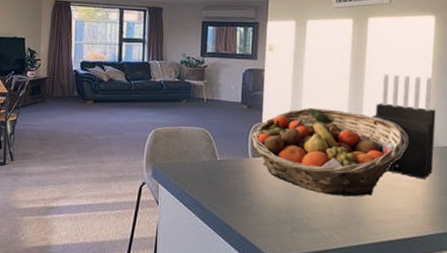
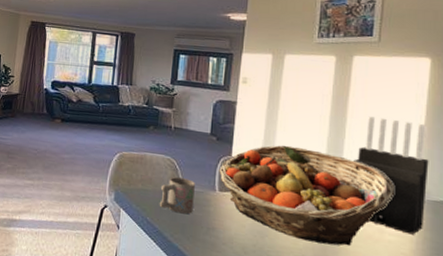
mug: none [196,148,229,183] -> present [159,177,195,214]

